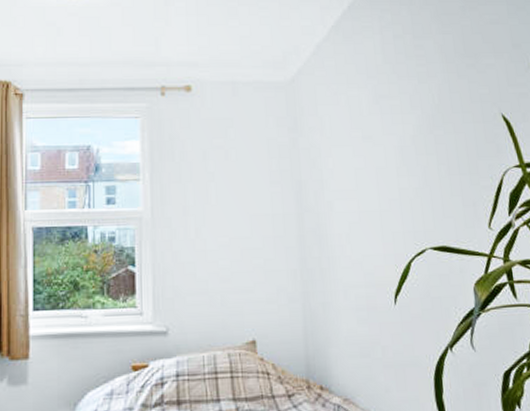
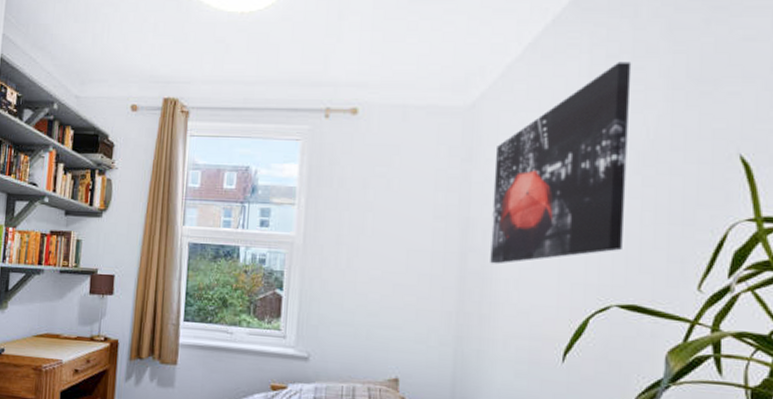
wall art: none [317,41,428,221] -> present [490,62,632,264]

